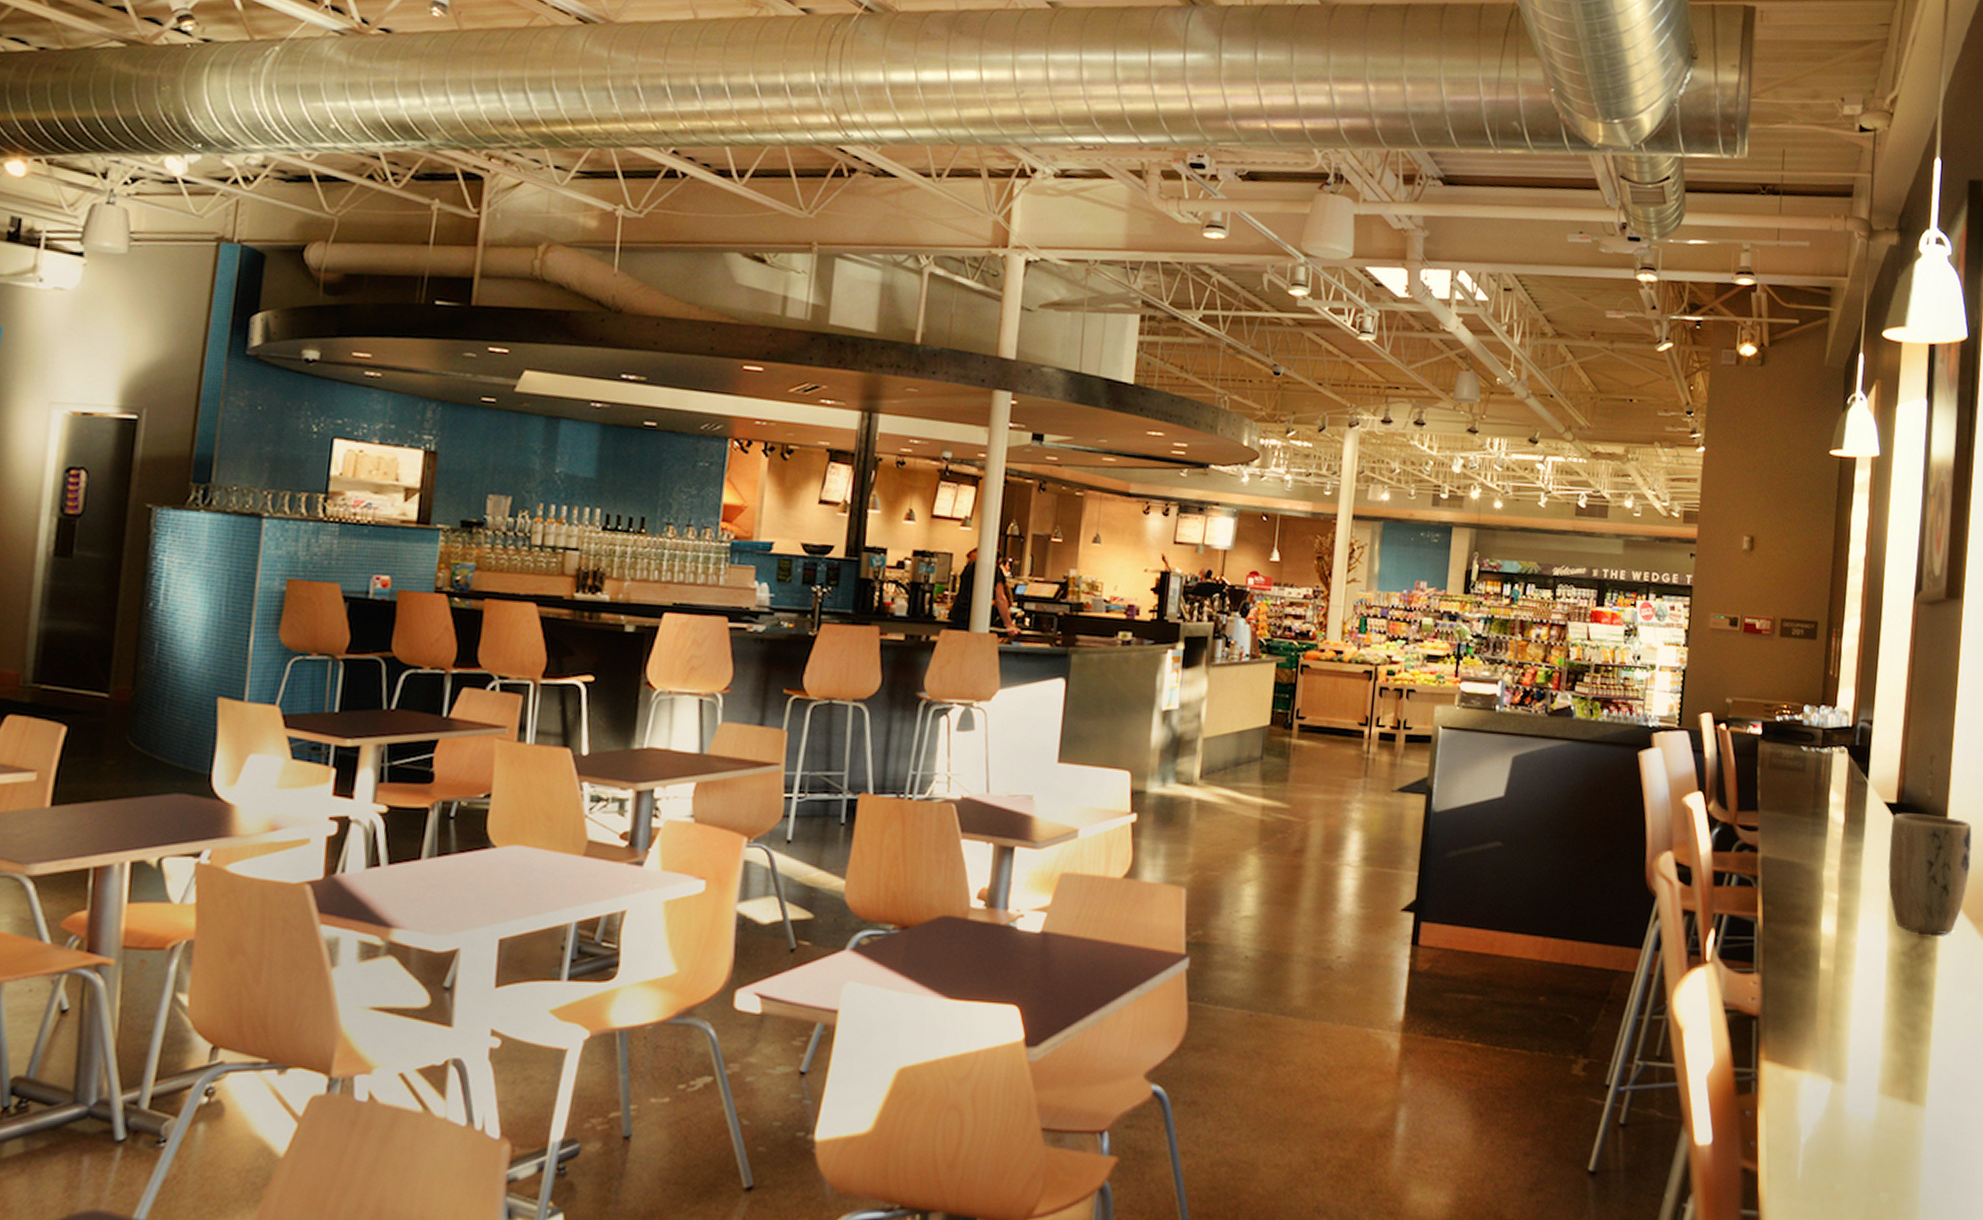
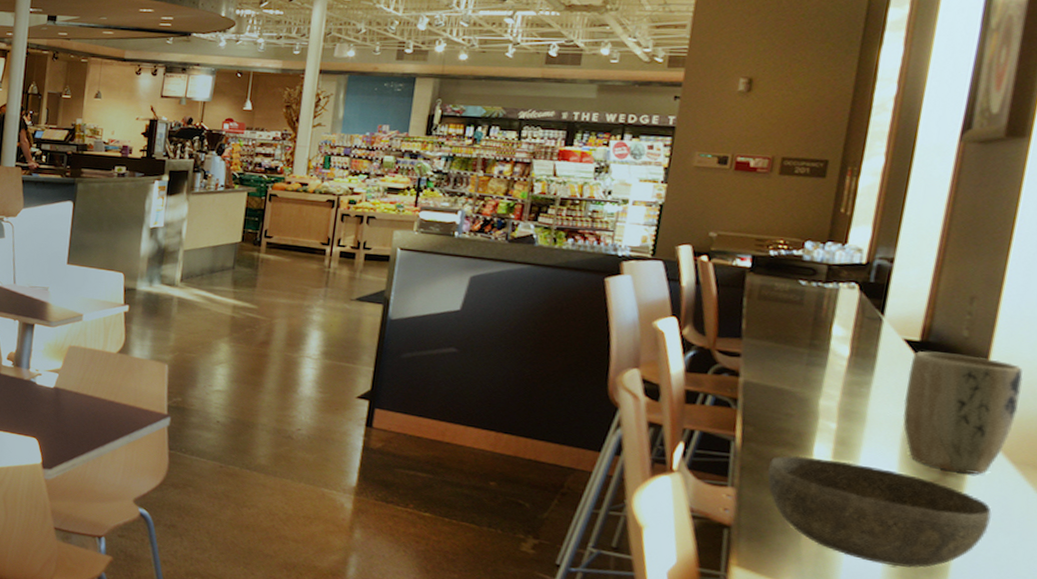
bowl: none [1786,932,1958,1039] -> present [767,456,992,568]

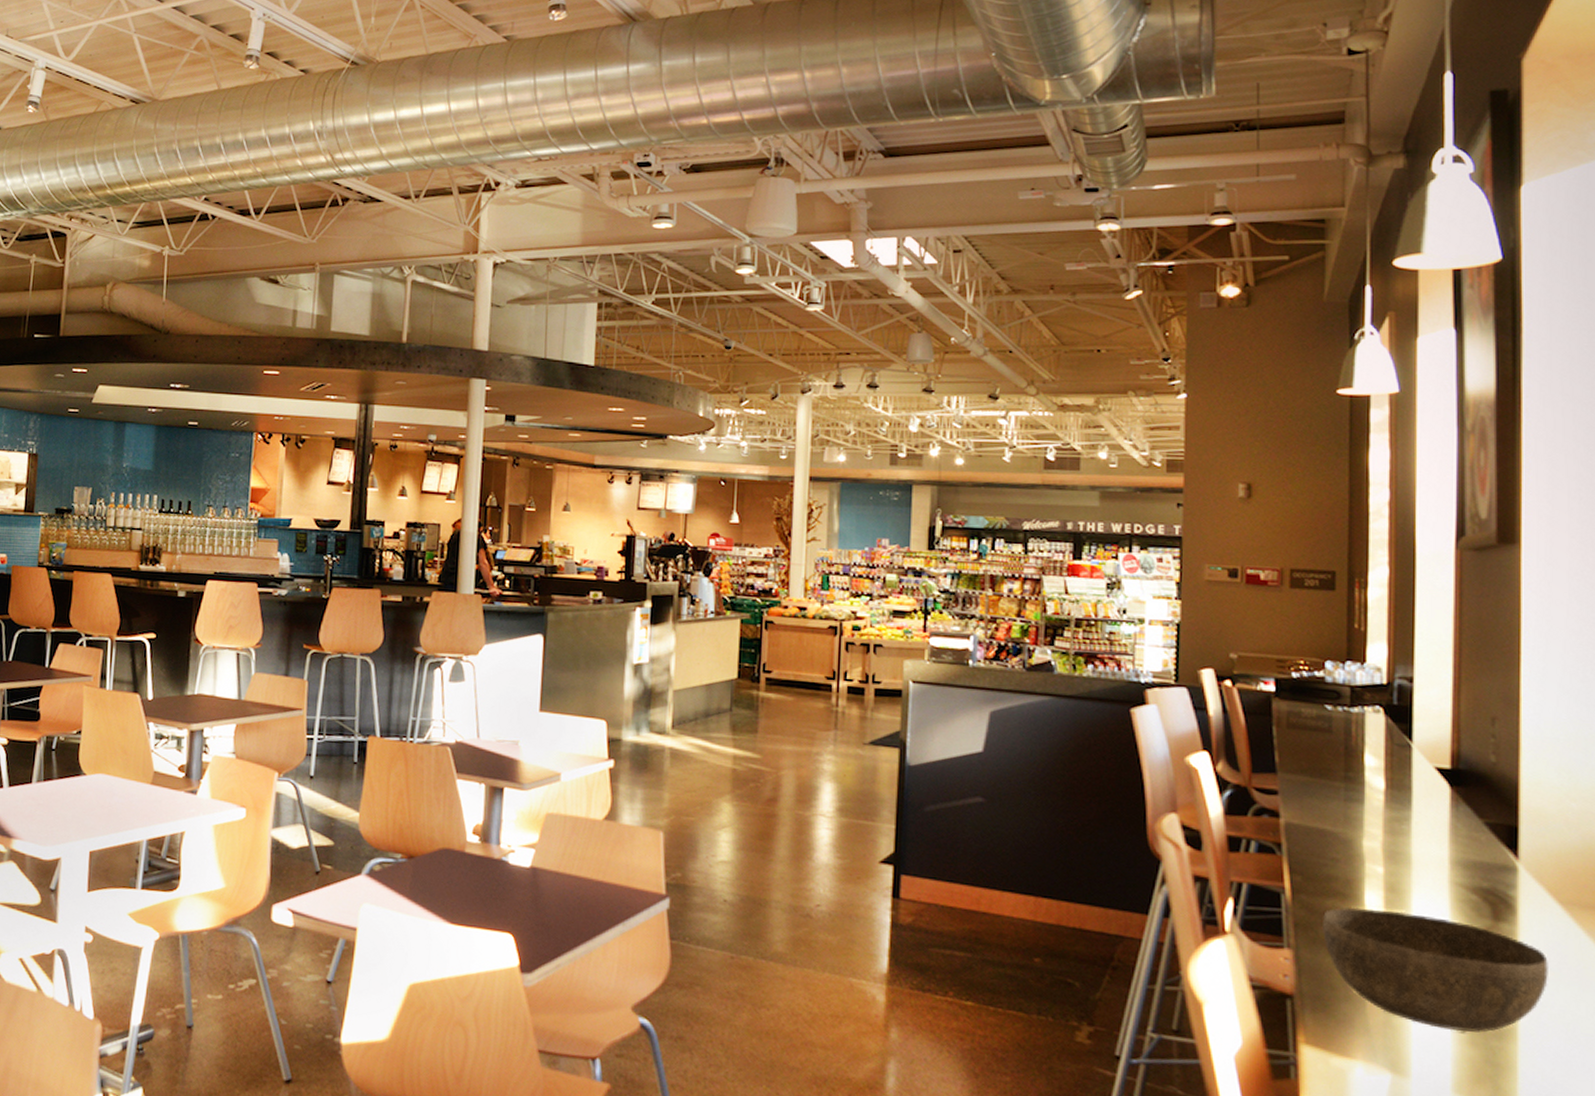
plant pot: present [903,351,1023,474] -> none [1445,779,1556,918]

